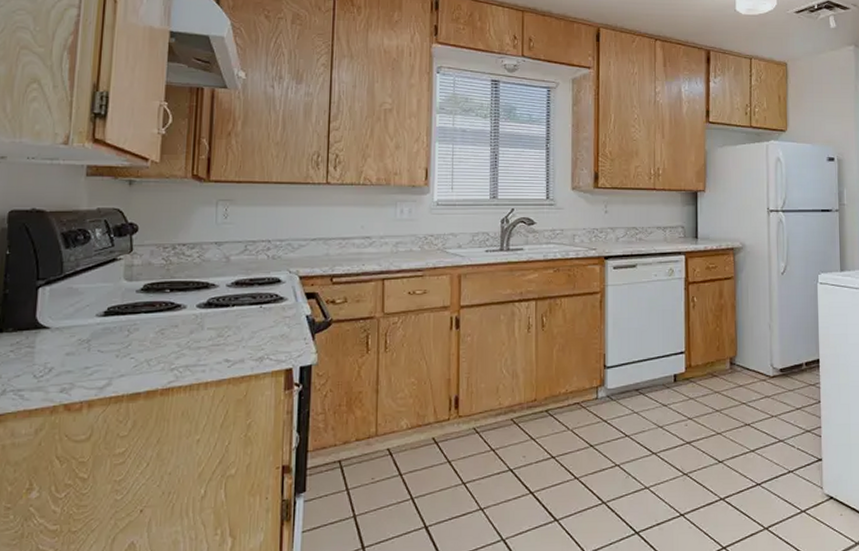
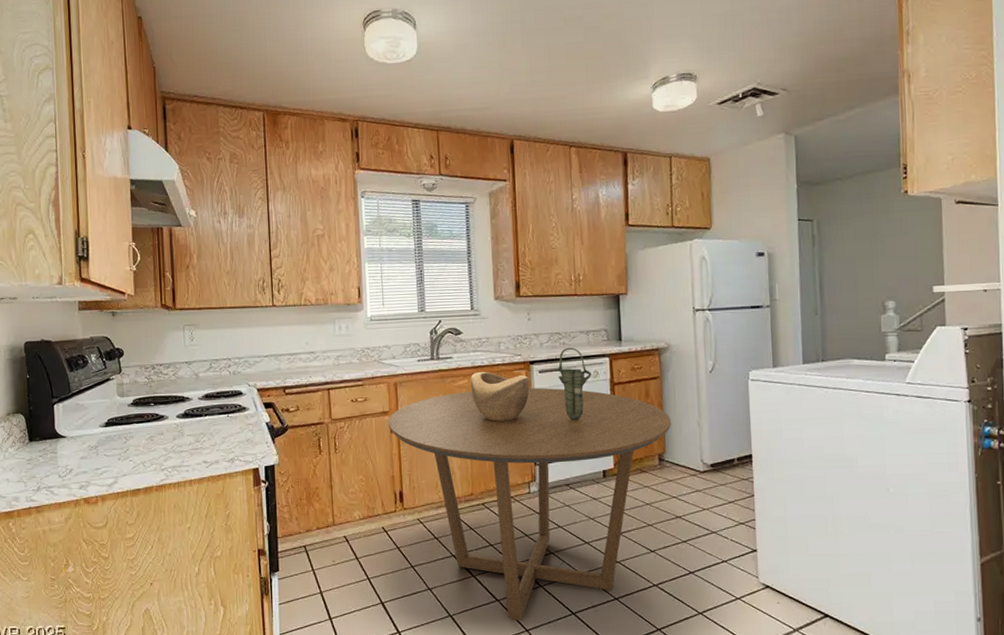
dining table: none [447,285,743,544] -> present [388,387,671,621]
decorative bowl: none [542,265,603,320] -> present [471,371,530,421]
vase: none [632,243,667,320] -> present [557,347,592,420]

